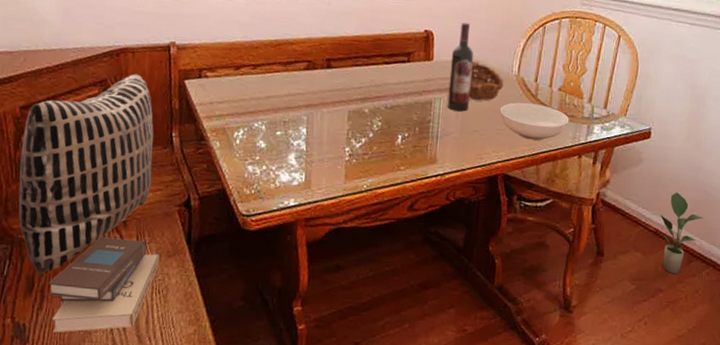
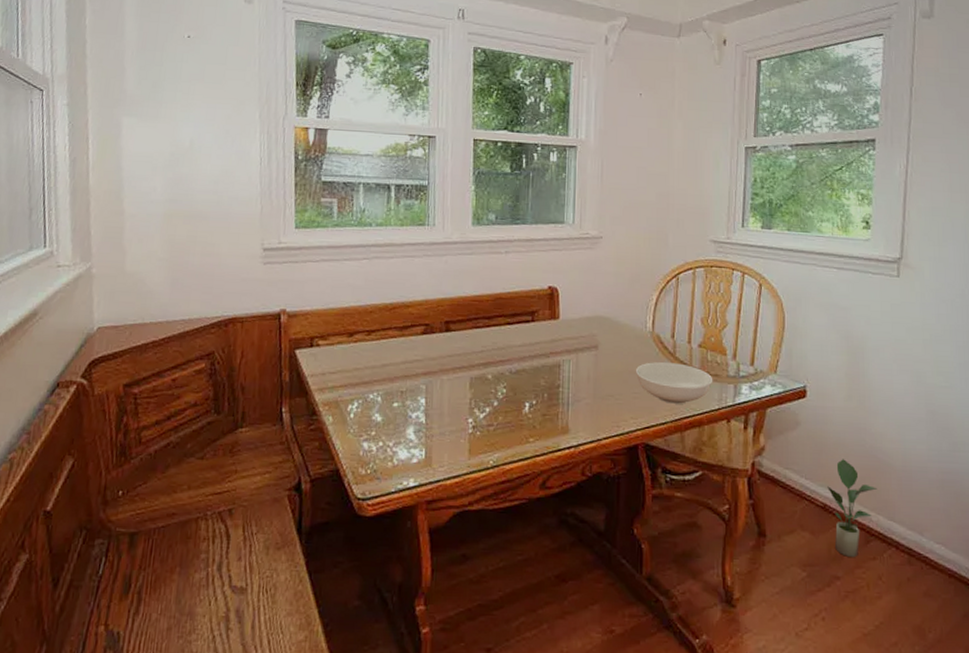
cushion: present [18,74,154,276] -> none [117,345,263,575]
books: present [48,237,160,333] -> none [146,528,268,642]
wine bottle: present [447,22,474,112] -> none [577,276,603,374]
basket: present [468,61,504,101] -> none [600,318,638,362]

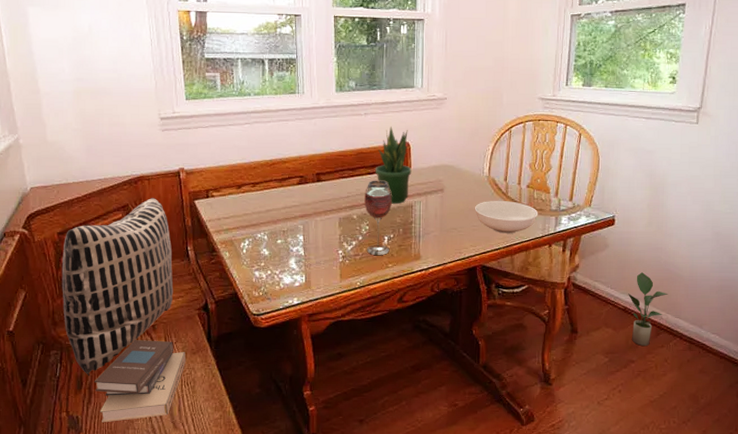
cushion: none [117,345,263,575] -> present [61,198,174,375]
books: none [146,528,268,642] -> present [94,340,187,423]
wineglass: none [502,332,535,426] -> present [364,180,392,255]
planter: none [515,268,560,362] -> present [375,126,412,204]

